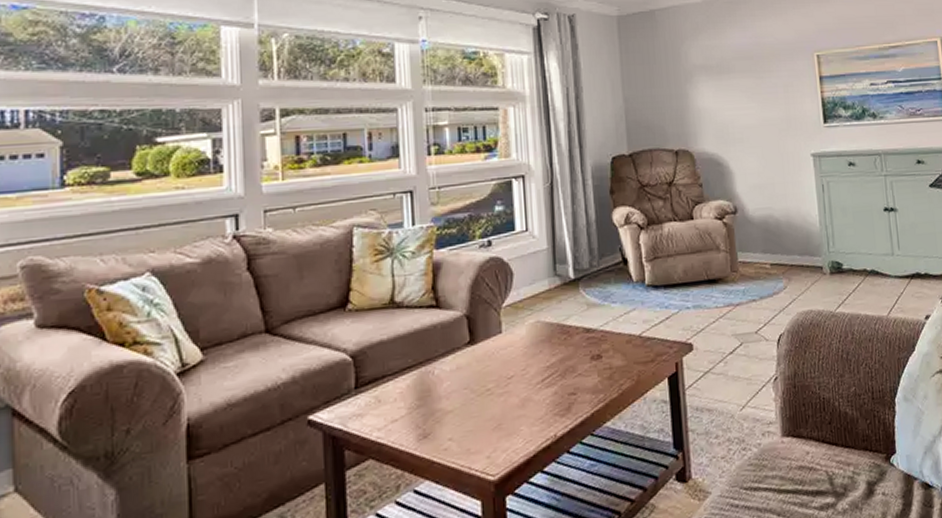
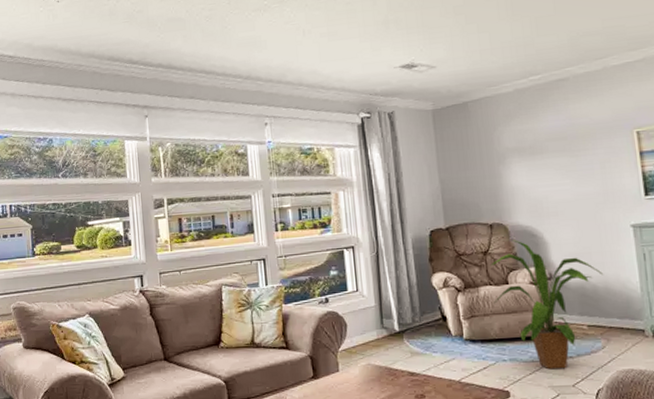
house plant: none [676,168,785,316] -> present [491,239,603,370]

